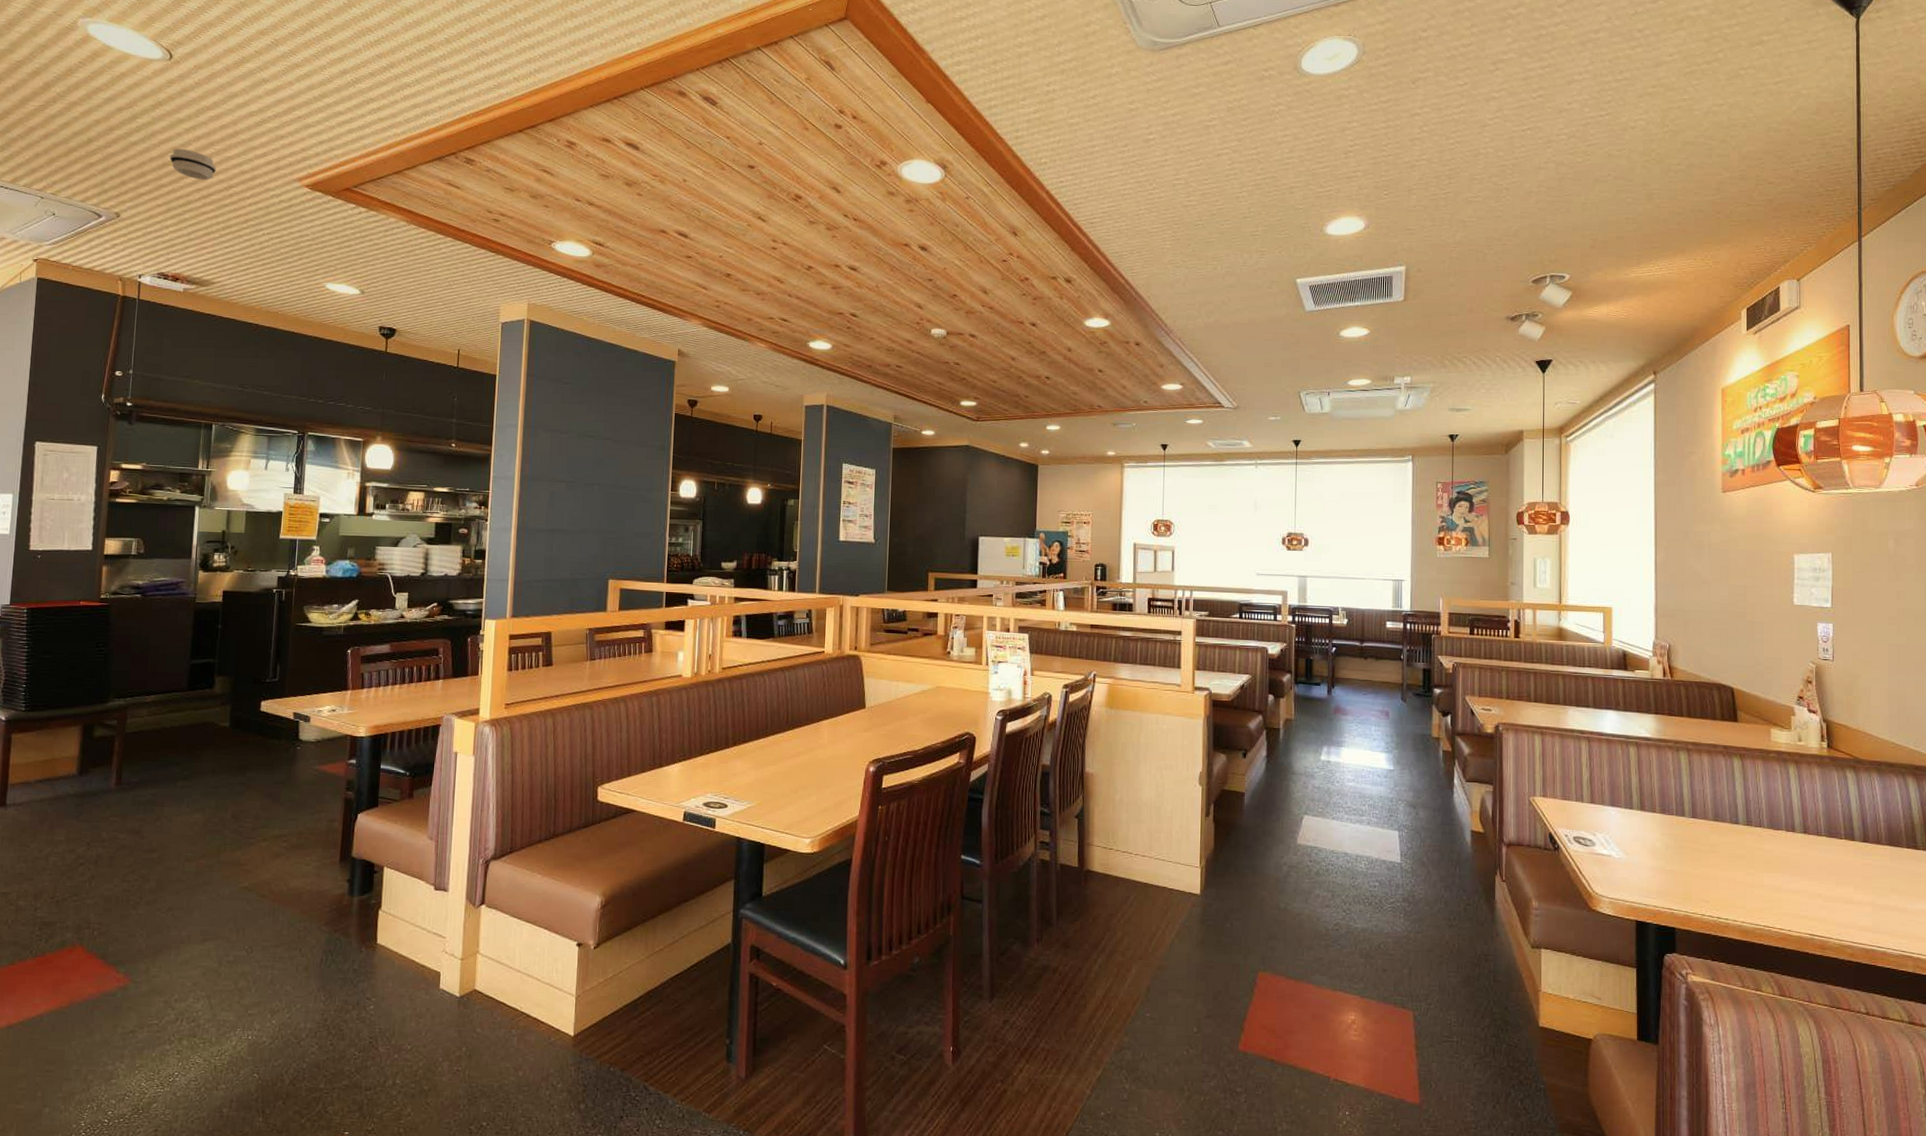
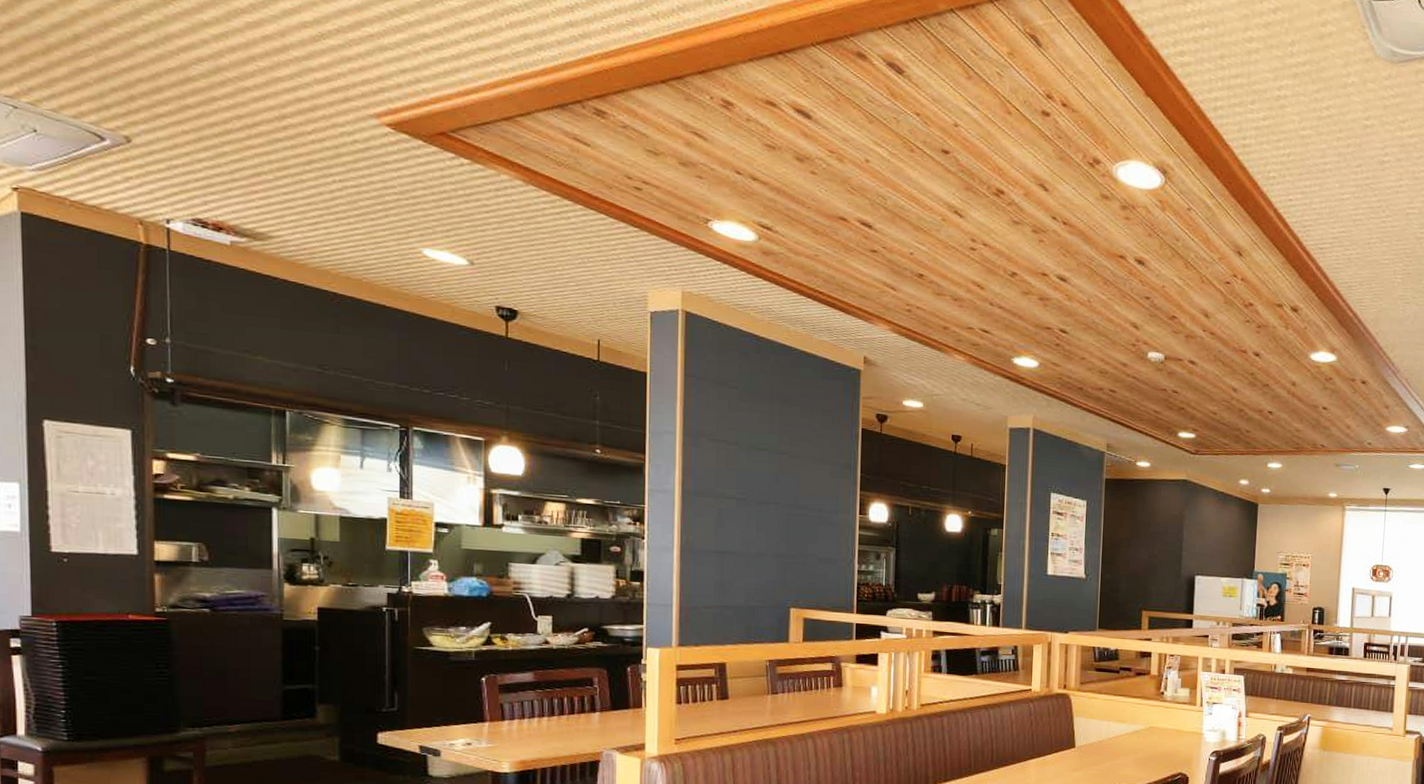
smoke detector: present [169,148,216,180] -> none [194,59,261,106]

